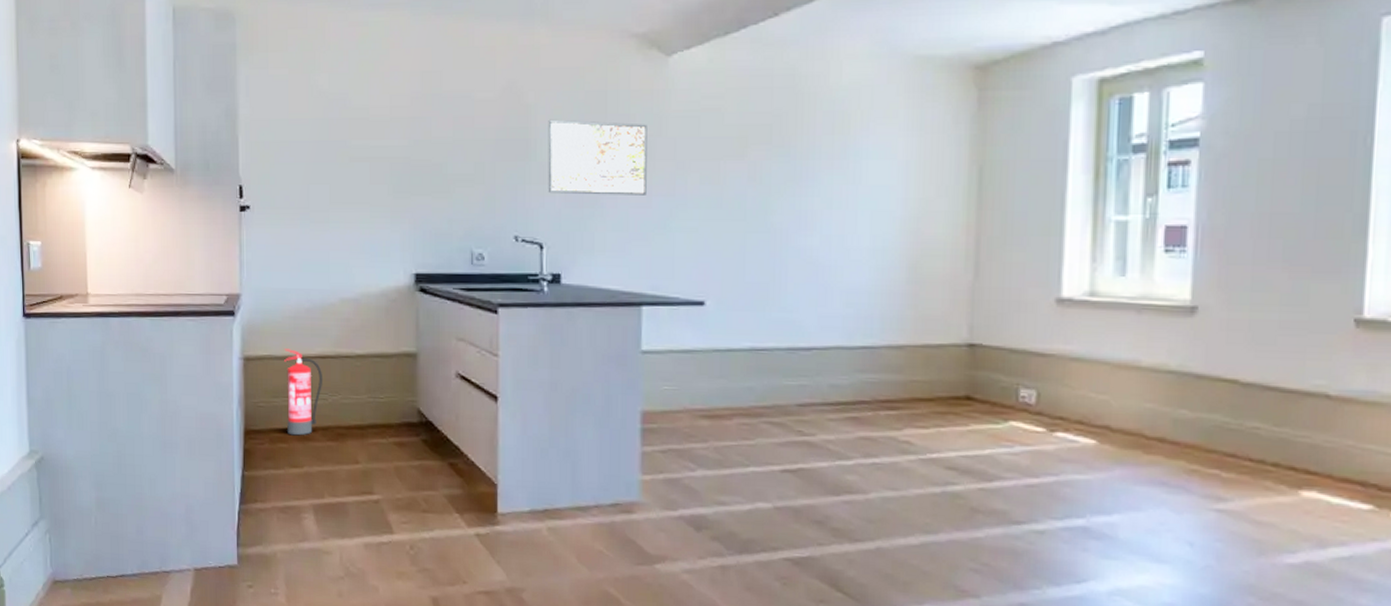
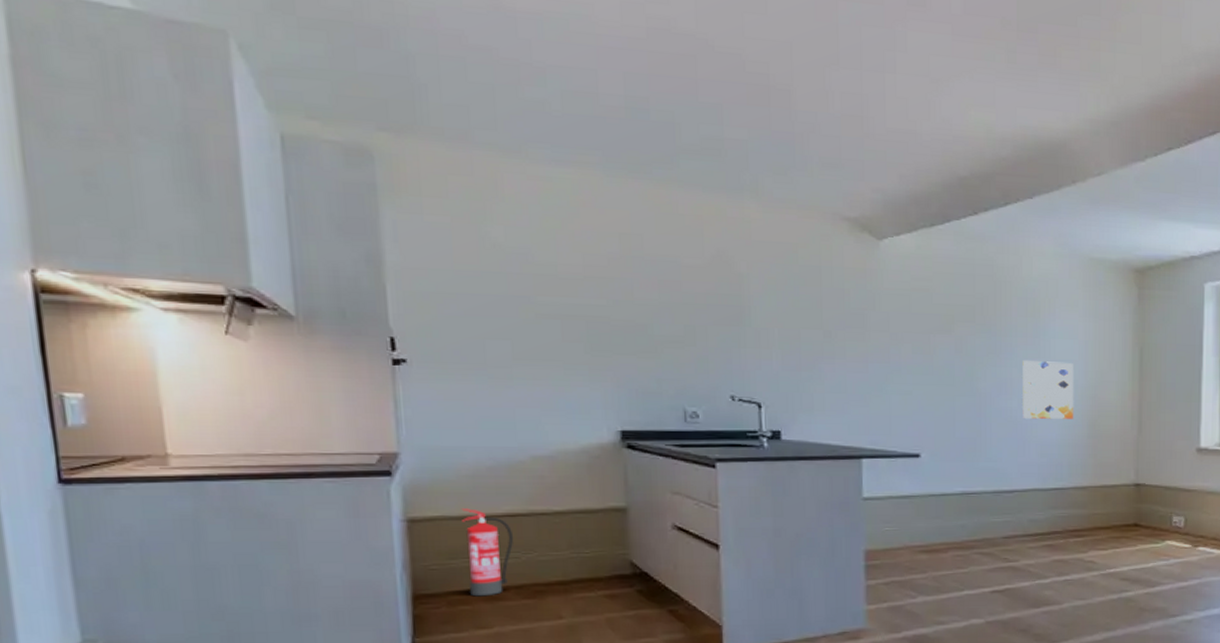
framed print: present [548,119,647,195] -> none [762,288,863,362]
wall art: none [825,187,891,261] -> present [1023,359,1074,420]

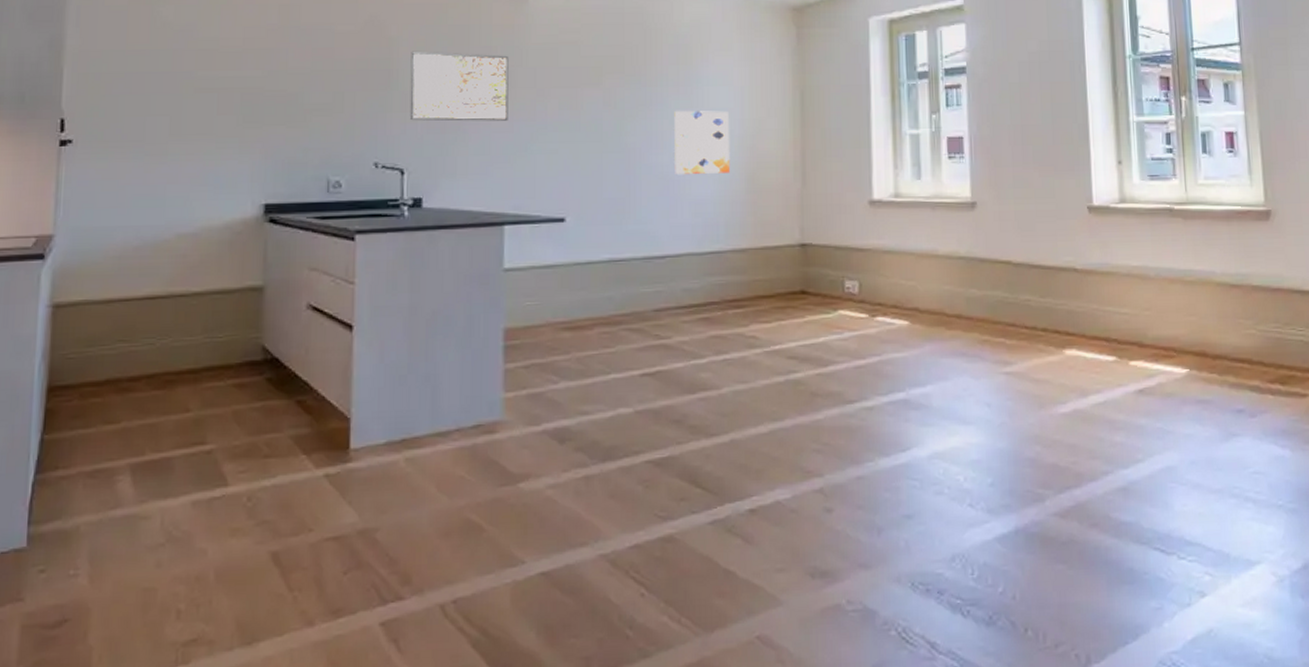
fire extinguisher: present [461,508,514,597] -> none [103,291,151,388]
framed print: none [762,288,863,362] -> present [409,51,509,121]

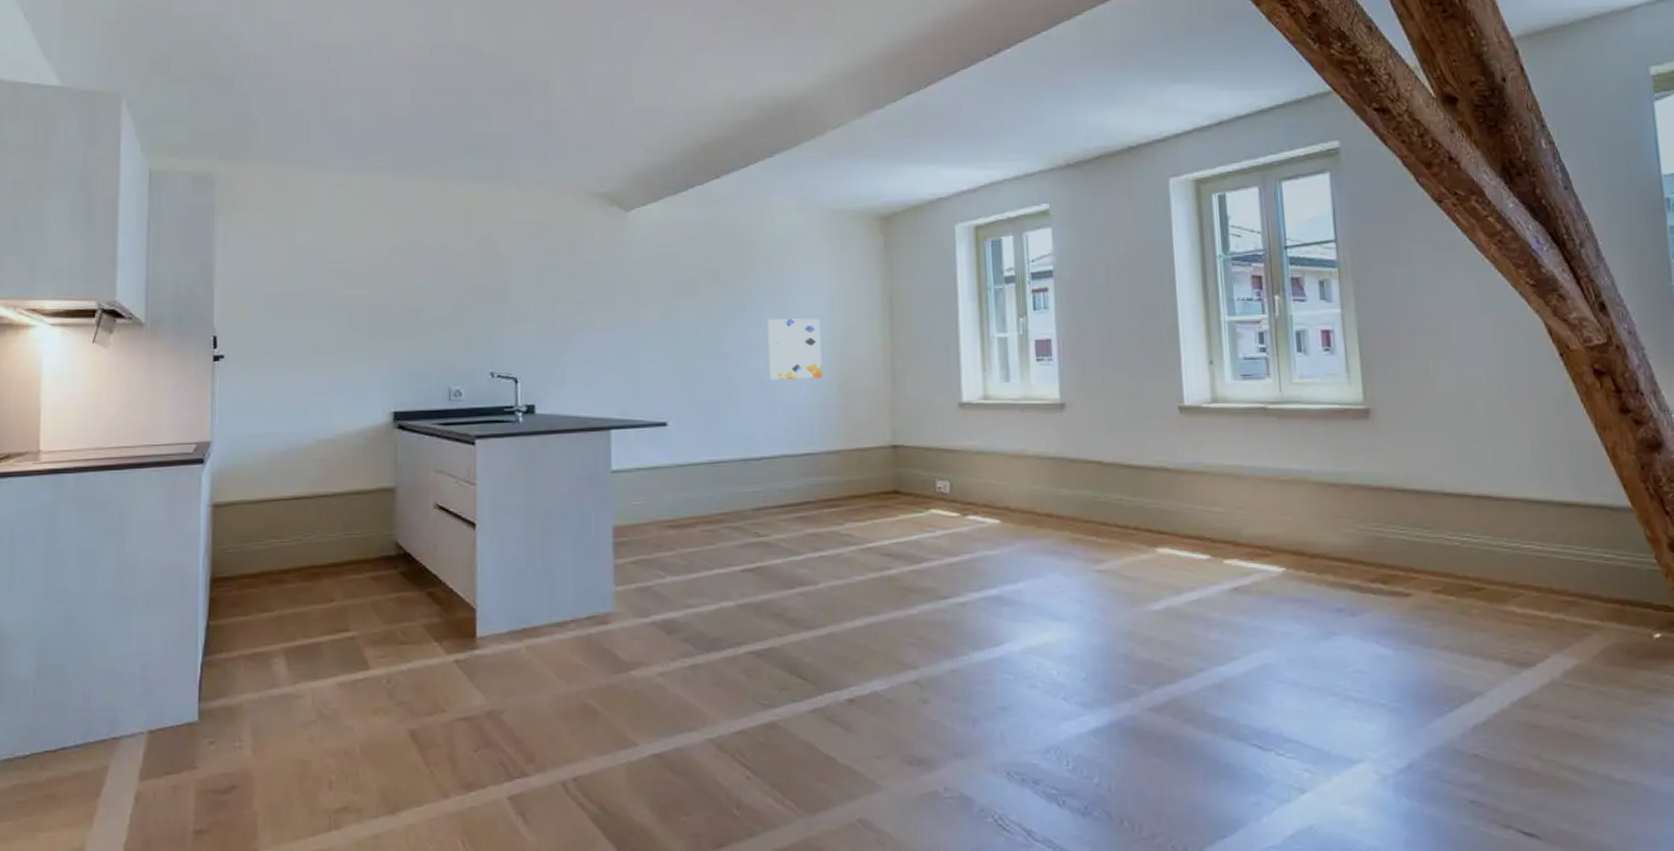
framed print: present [409,51,509,121] -> none [521,267,612,333]

